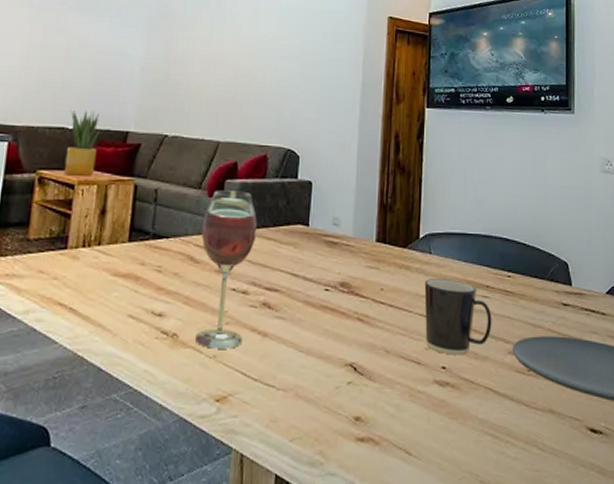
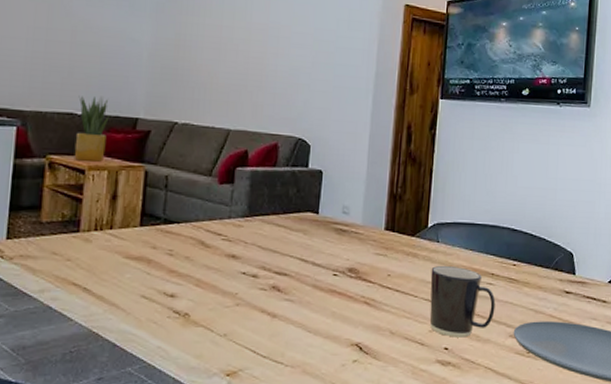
wineglass: present [195,190,257,349] -> none [207,177,267,328]

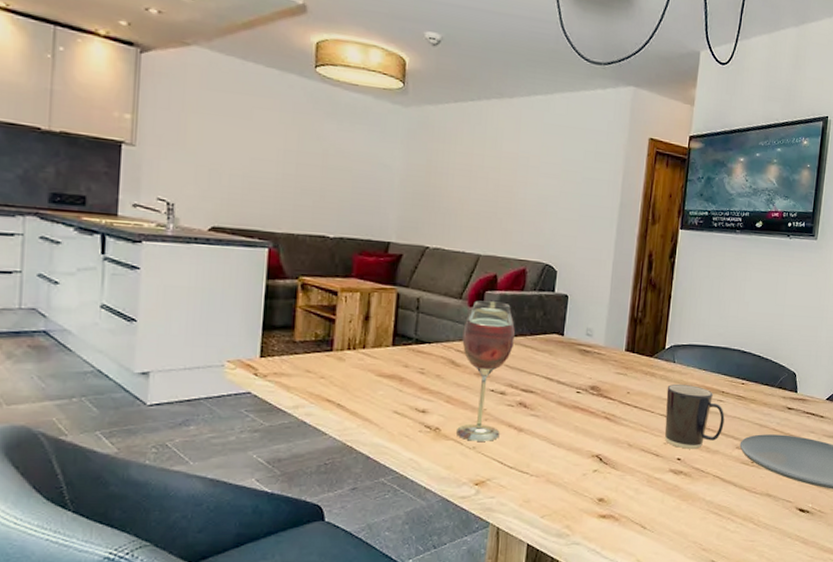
planter: present [74,96,110,163] -> none [326,219,362,285]
wineglass: none [207,177,267,328] -> present [456,300,515,441]

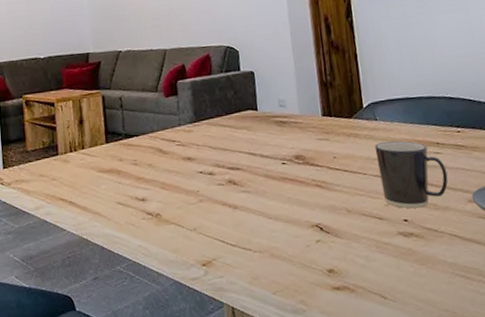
wineglass: present [456,300,515,441] -> none [164,88,216,223]

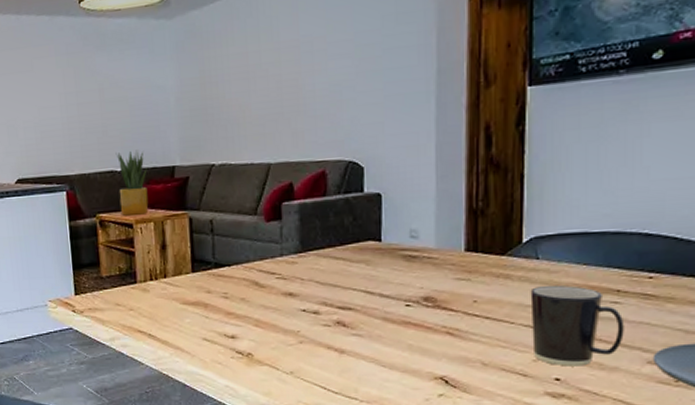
planter: none [39,40,68,97] -> present [115,149,149,217]

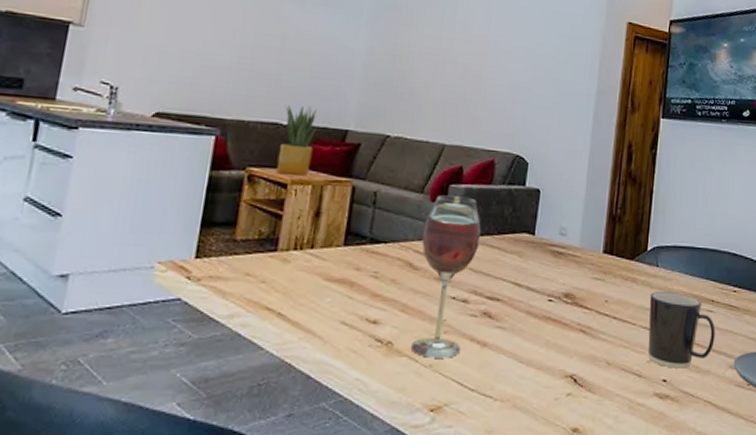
wineglass: none [263,212,322,366] -> present [411,195,481,358]

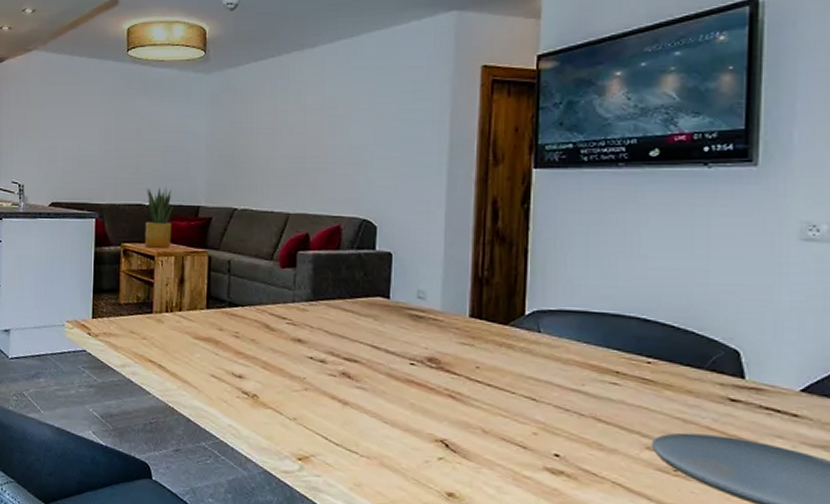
wineglass: present [411,195,481,358] -> none [275,261,332,413]
mug: present [647,291,716,369] -> none [531,359,623,445]

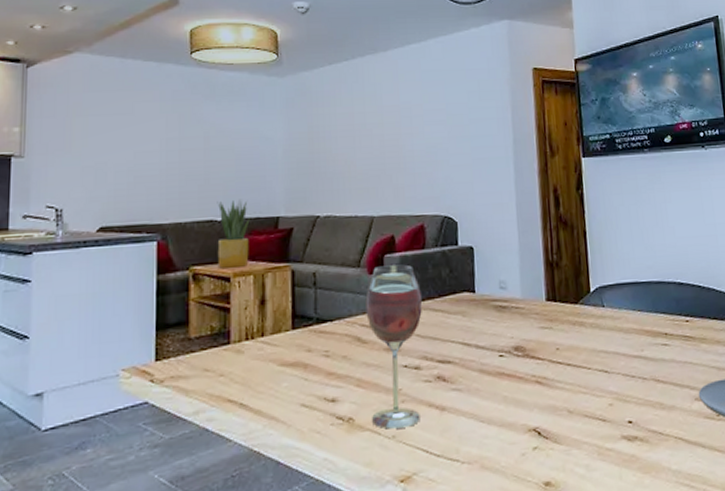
wineglass: none [275,261,332,413] -> present [365,264,422,429]

